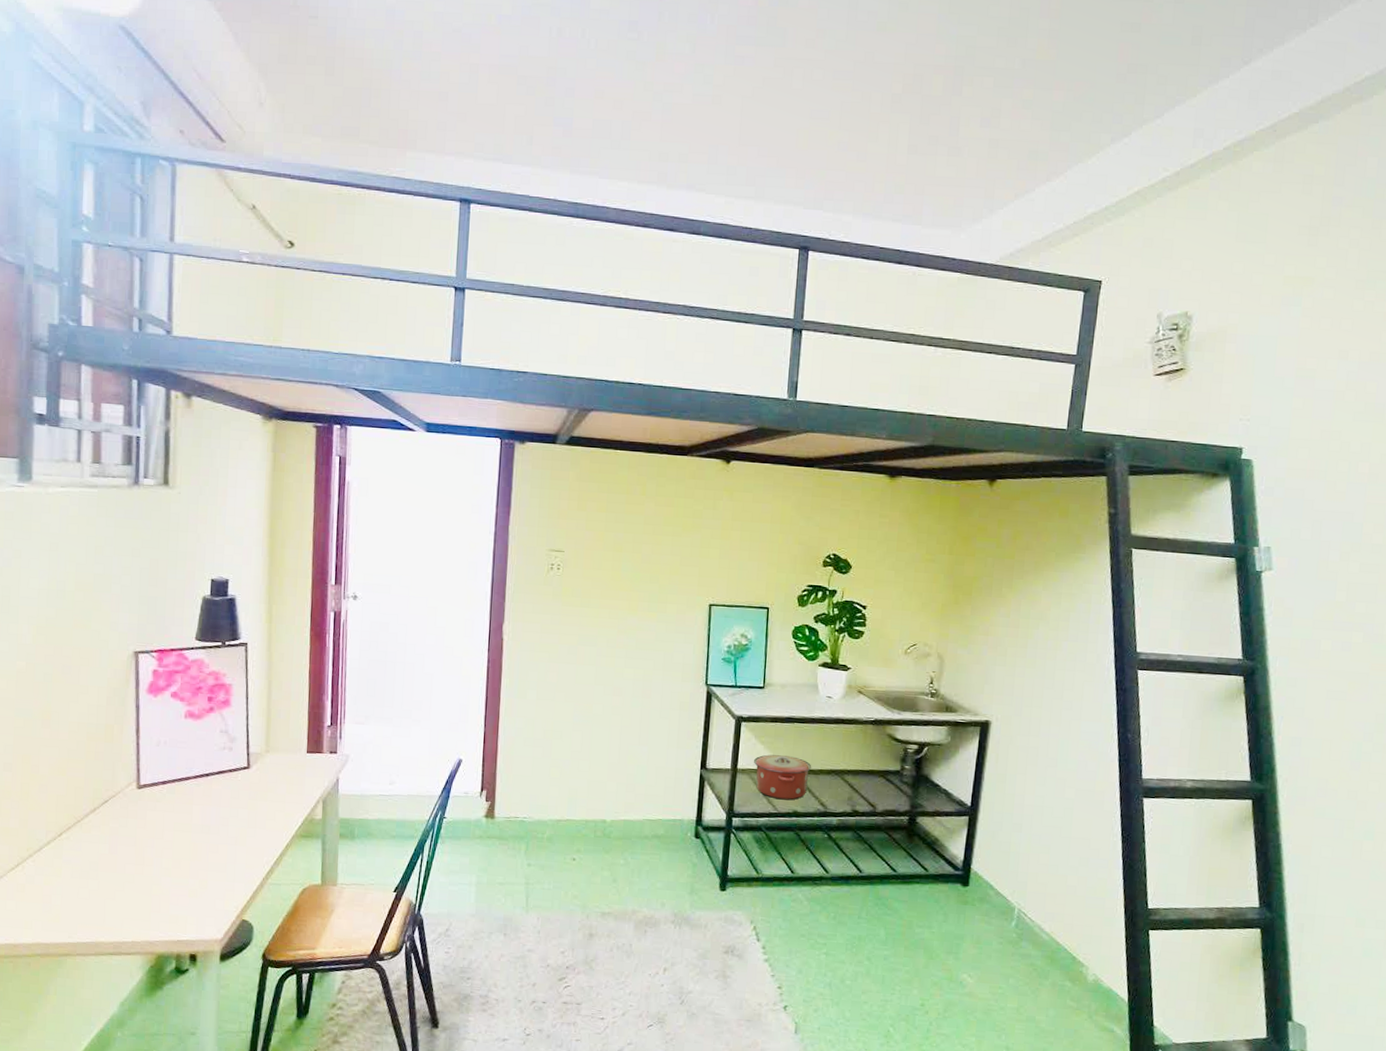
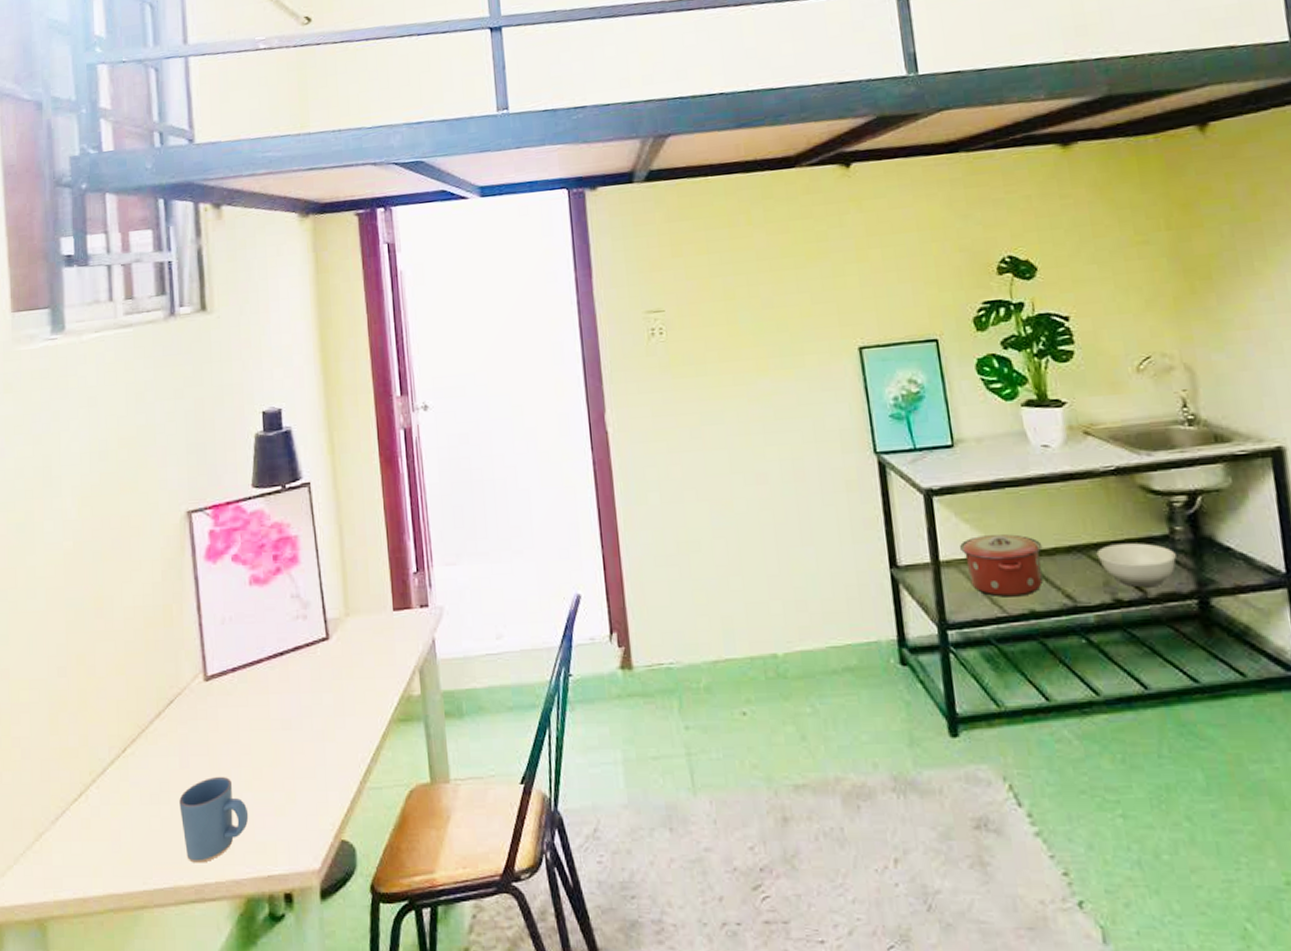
mug: none [106,863,166,926] -> present [179,777,249,863]
bowl: none [848,772,901,805] -> present [1096,543,1177,588]

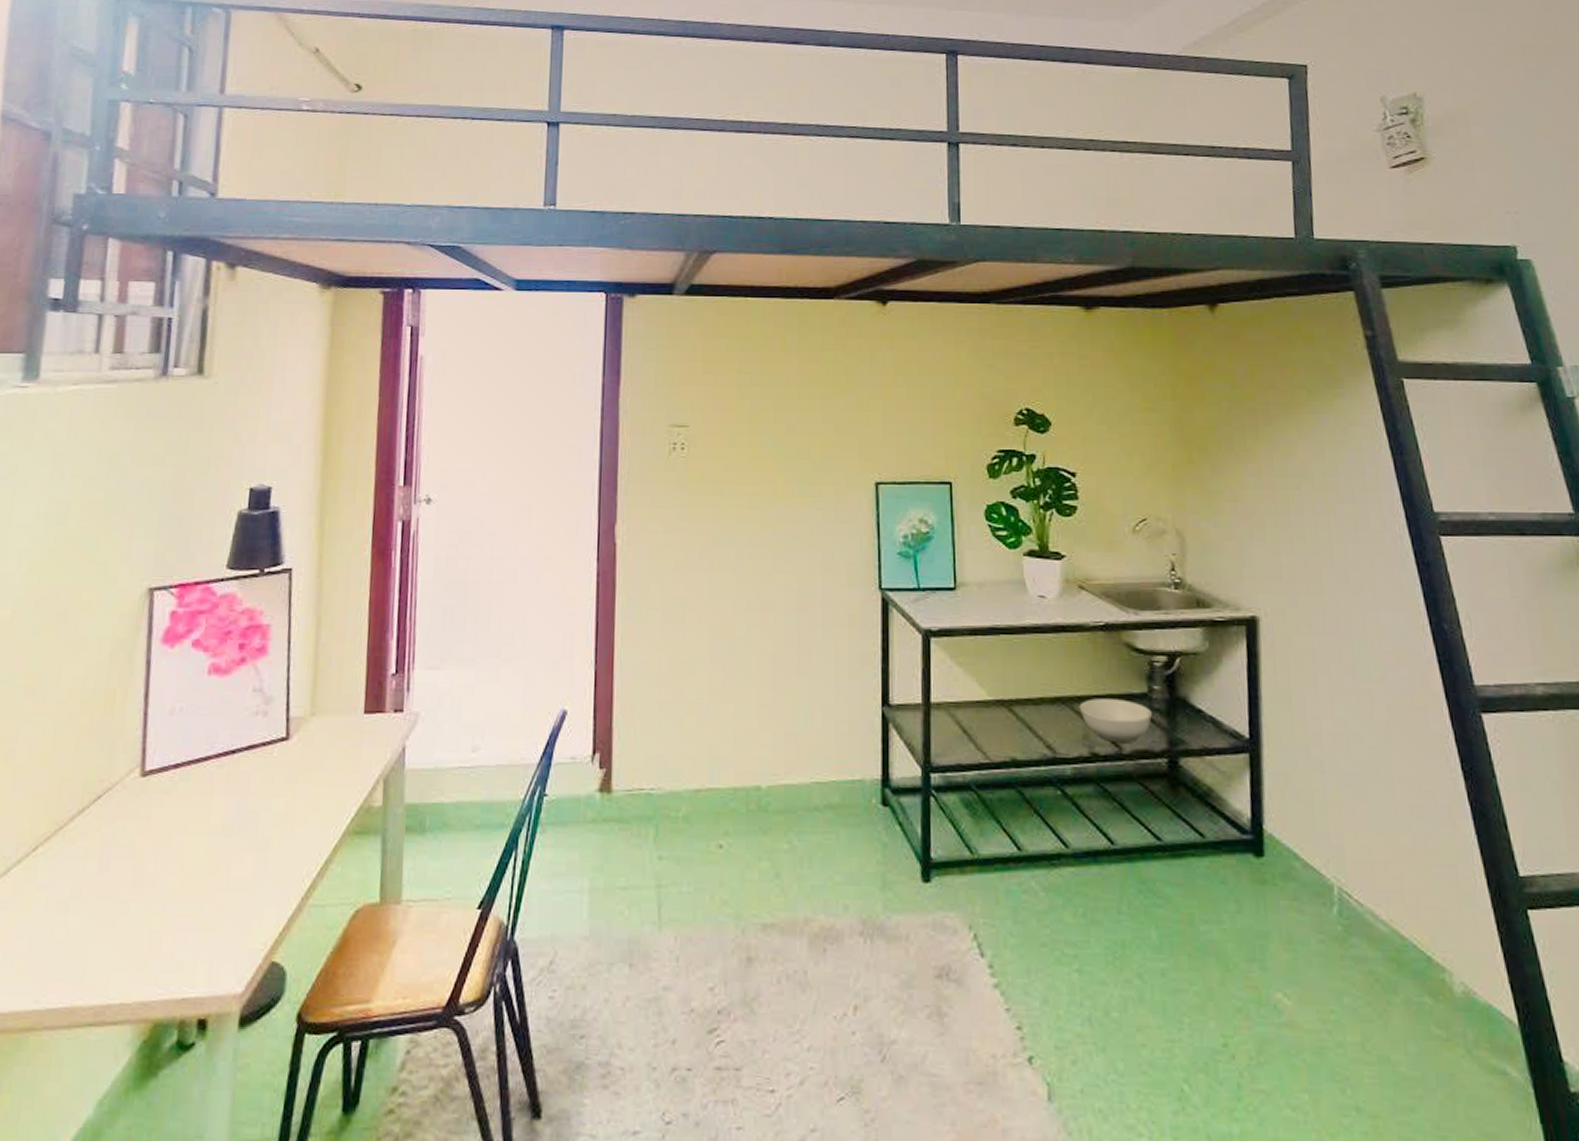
mug: present [179,777,249,863] -> none [90,885,170,981]
casserole: present [959,534,1043,597] -> none [950,680,1030,744]

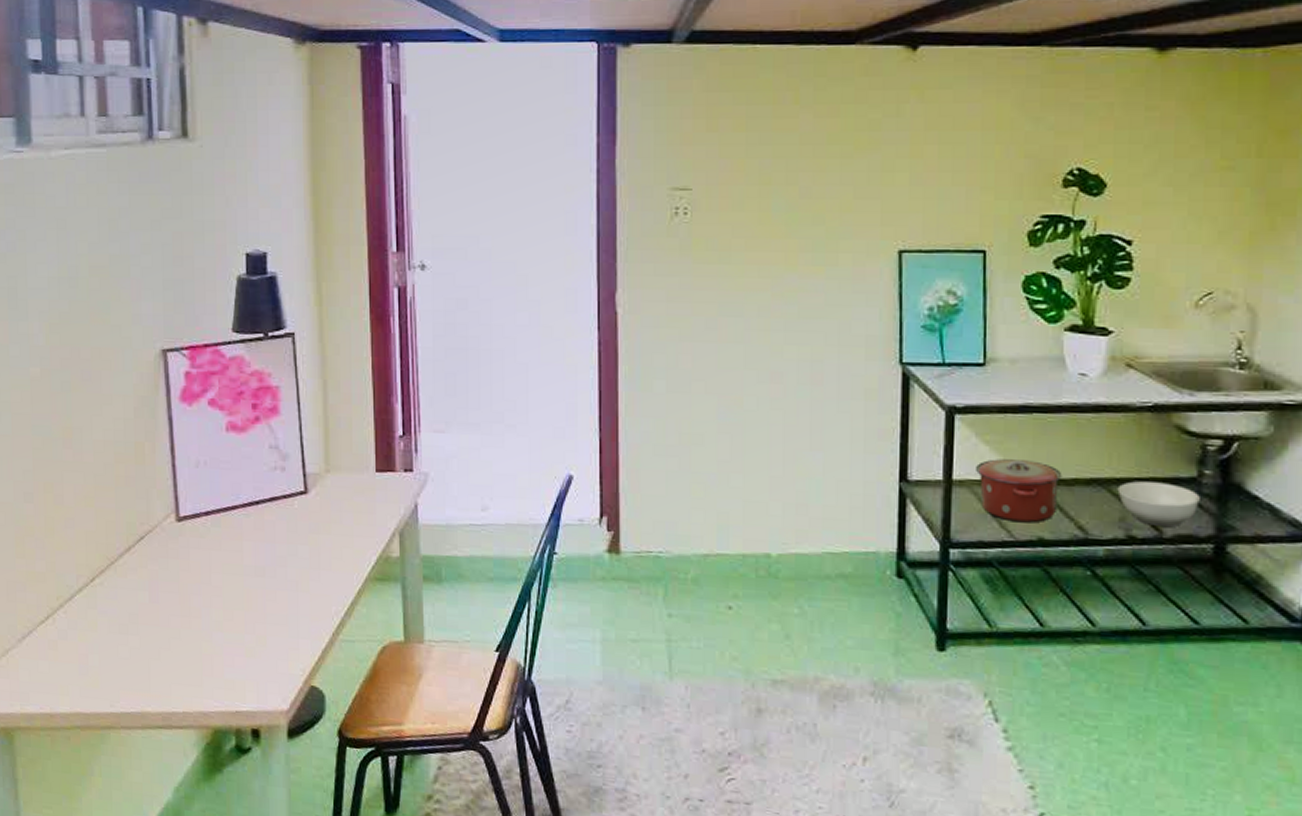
casserole: none [950,680,1030,744] -> present [974,459,1062,523]

